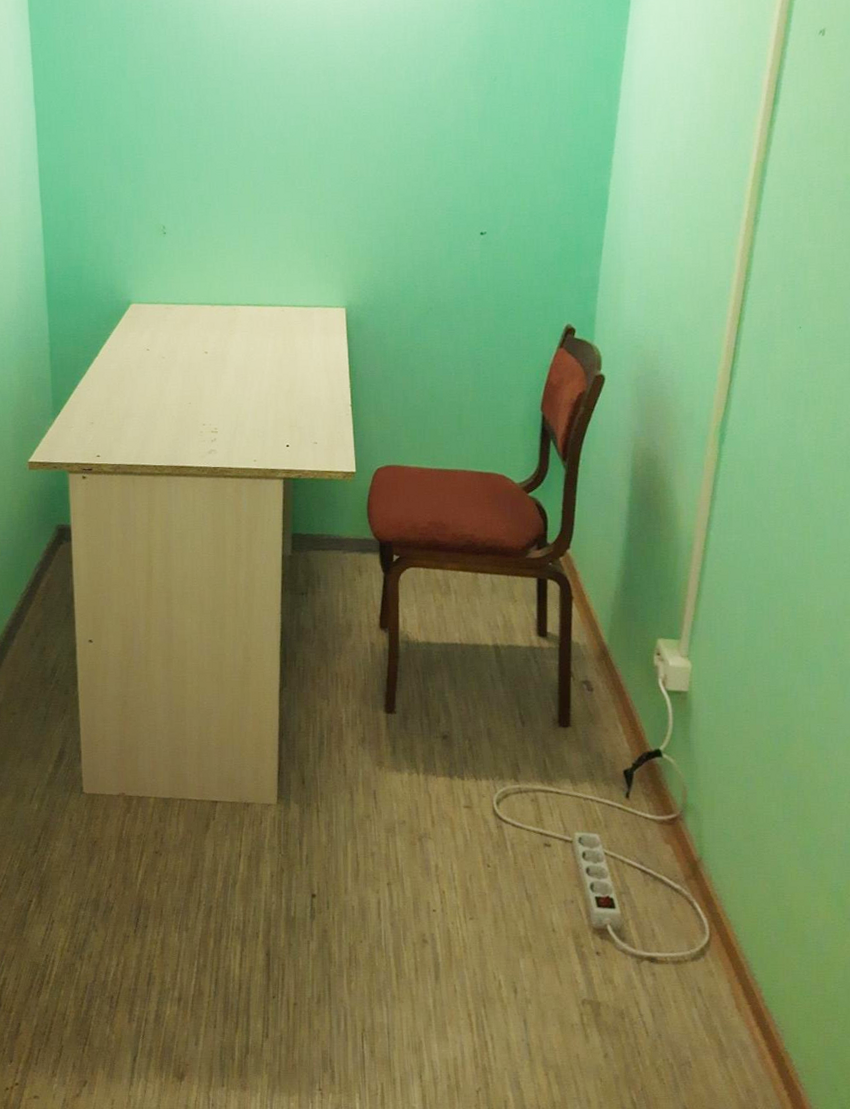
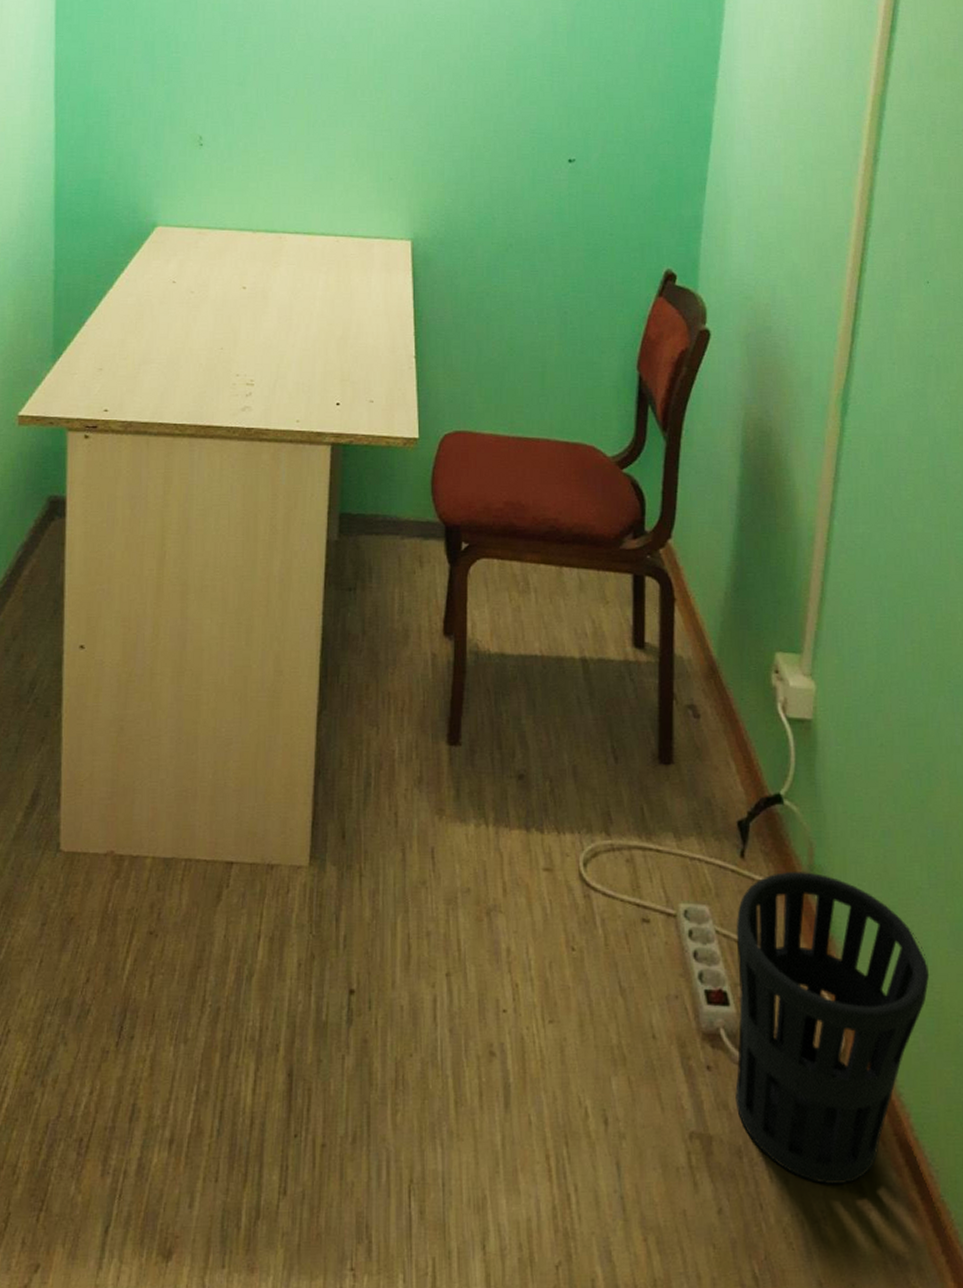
wastebasket: none [619,808,781,1038] -> present [735,871,929,1184]

